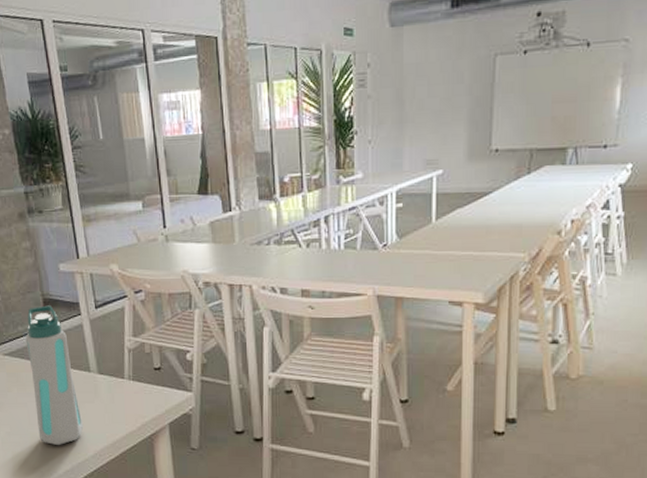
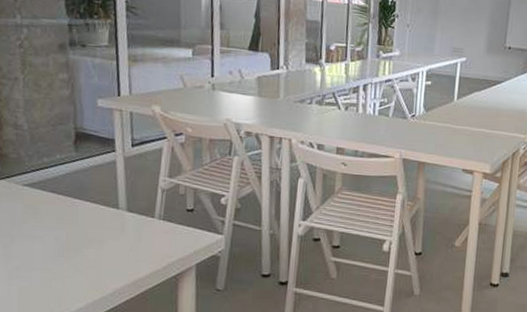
water bottle: present [25,305,84,446] -> none [50,139,105,283]

